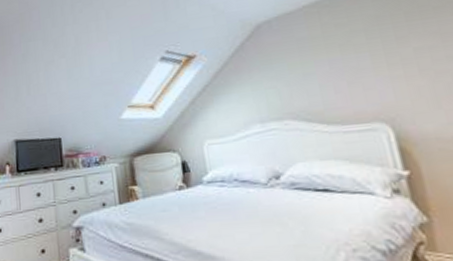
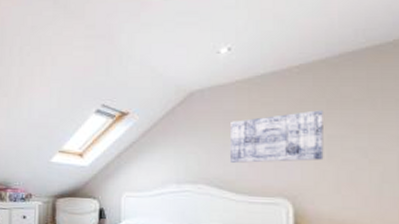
wall art: none [306,23,415,92] -> present [229,110,324,163]

